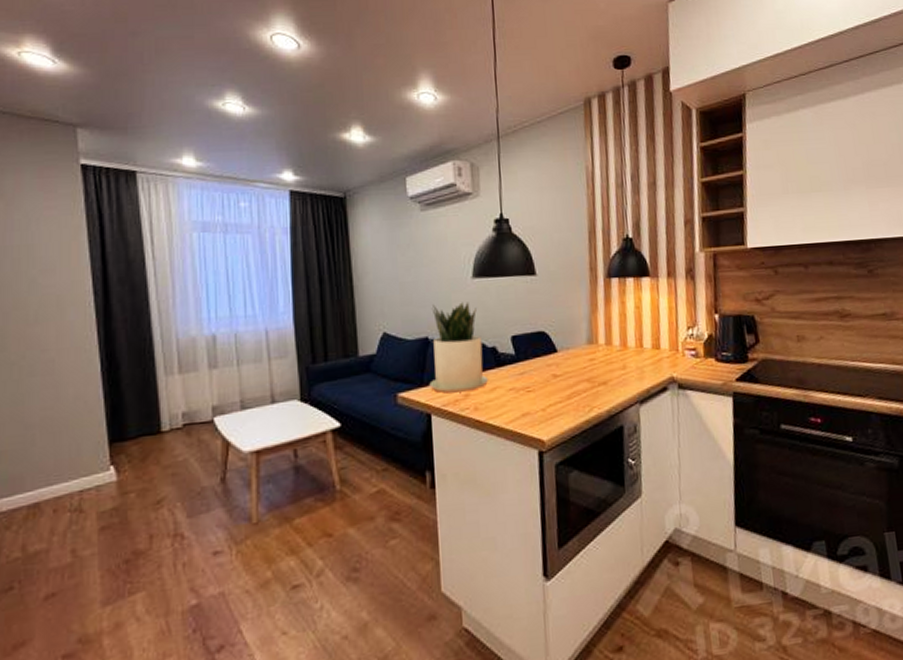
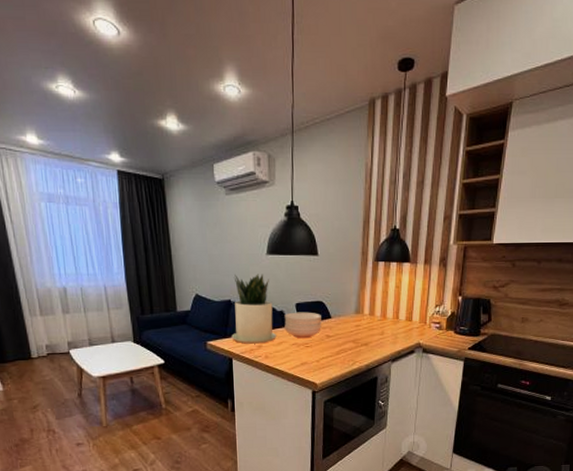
bowl: none [497,346,546,382] -> present [284,312,322,339]

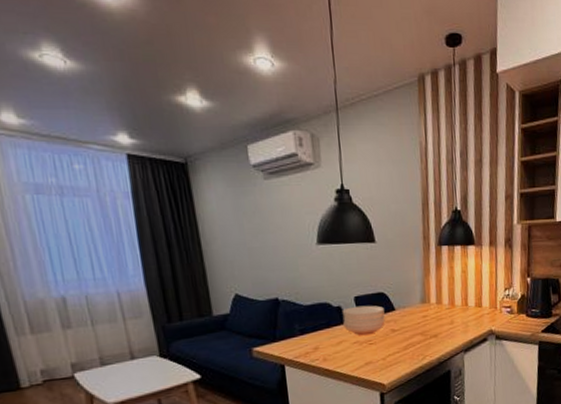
planter: present [231,274,276,344] -> none [280,266,335,347]

